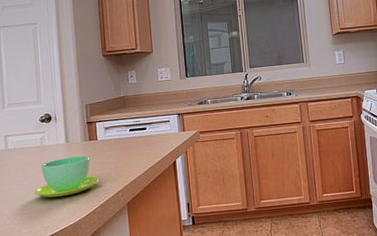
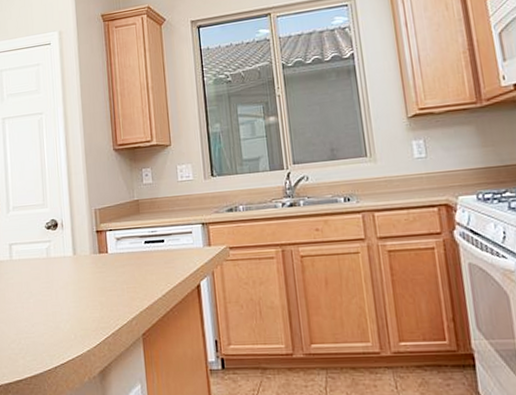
cup: present [35,155,99,198] -> none [40,271,110,321]

